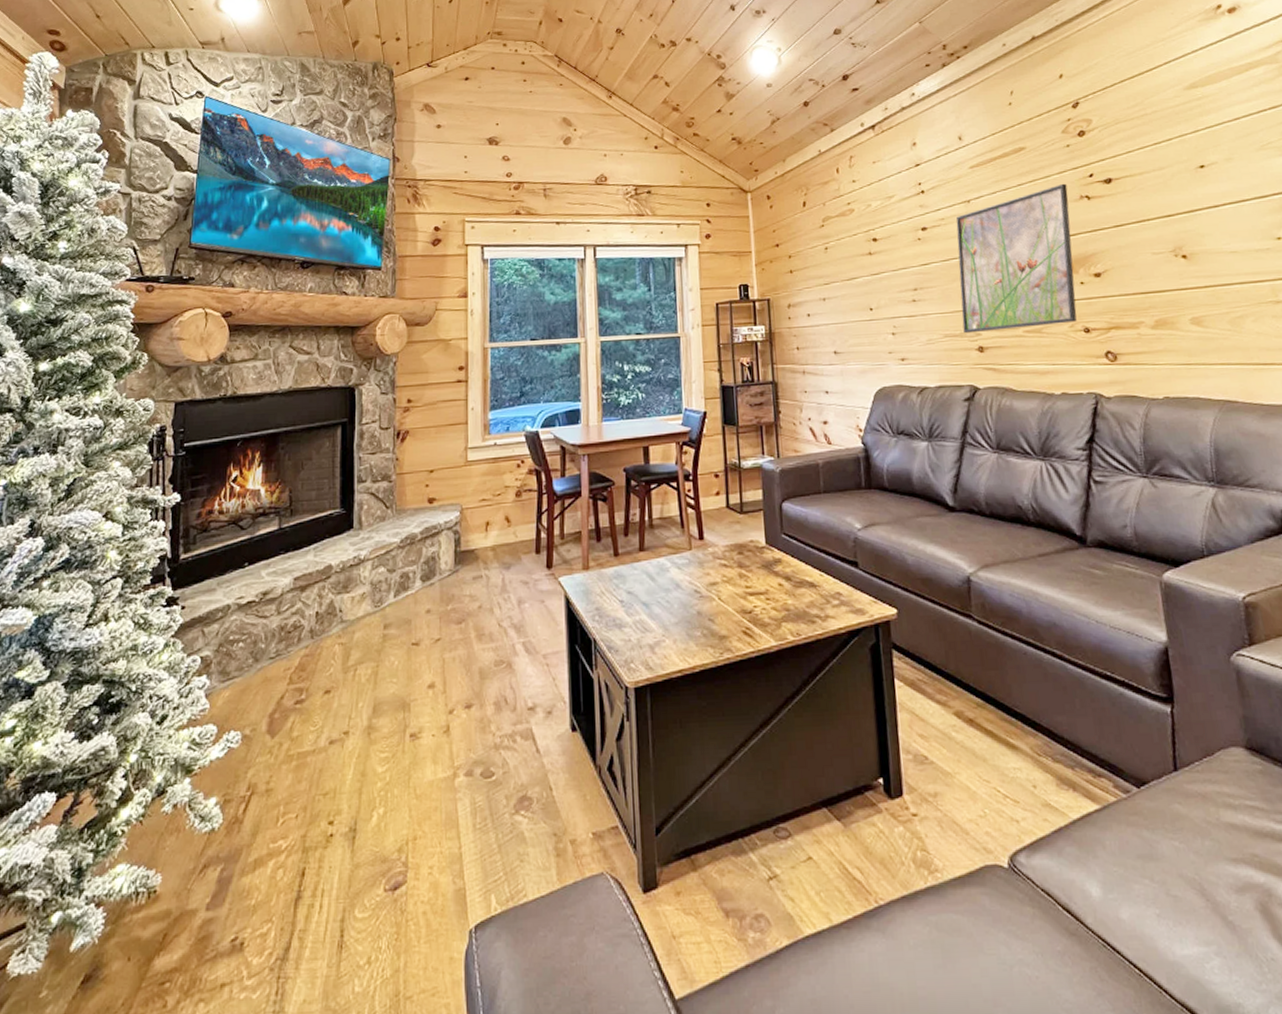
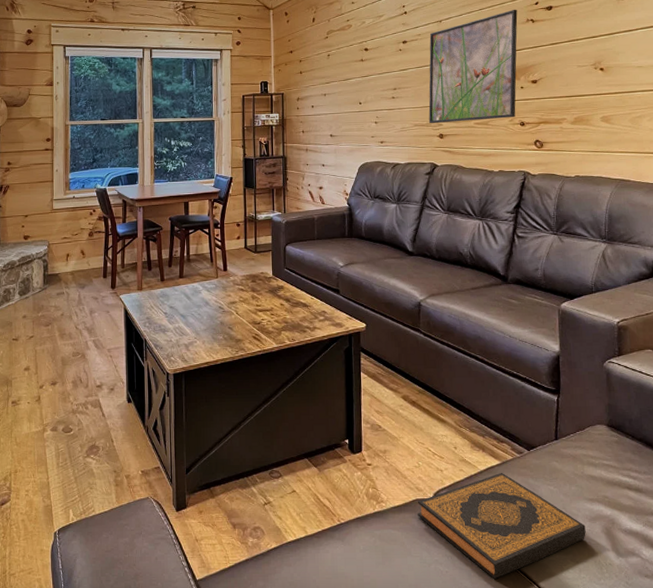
hardback book: none [988,821,1233,987] -> present [418,472,586,579]

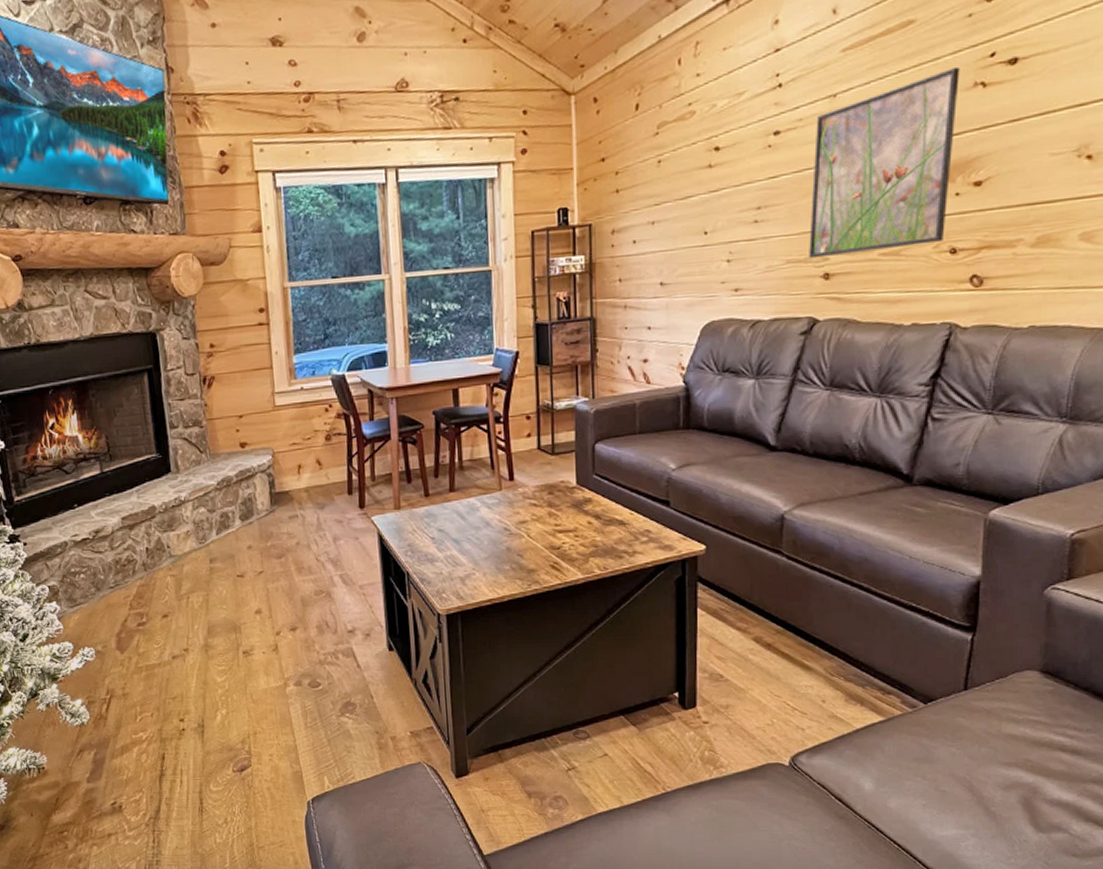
hardback book: present [418,472,586,579] -> none [768,730,996,857]

